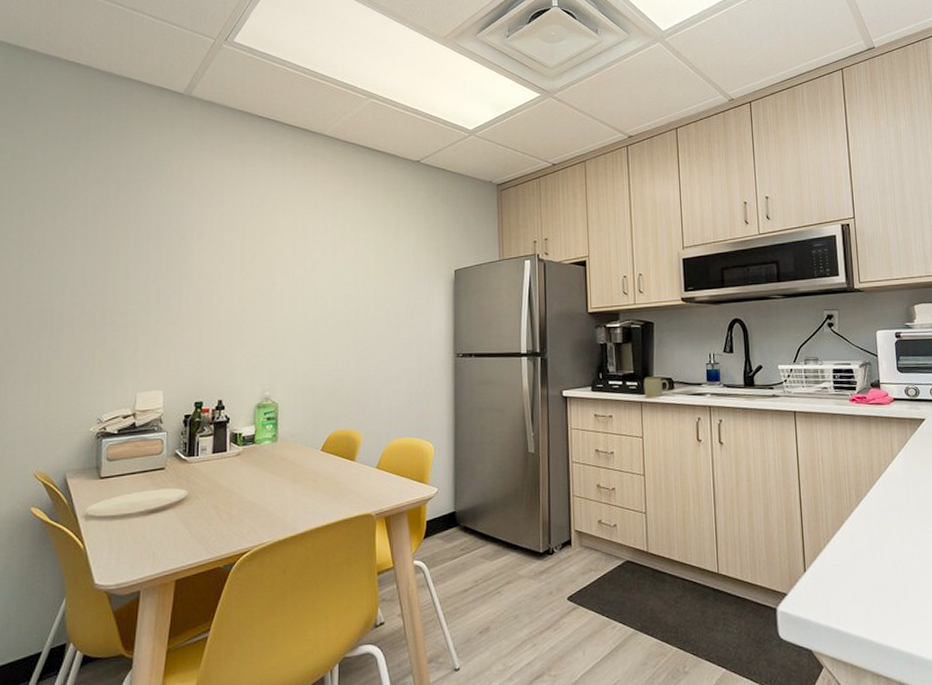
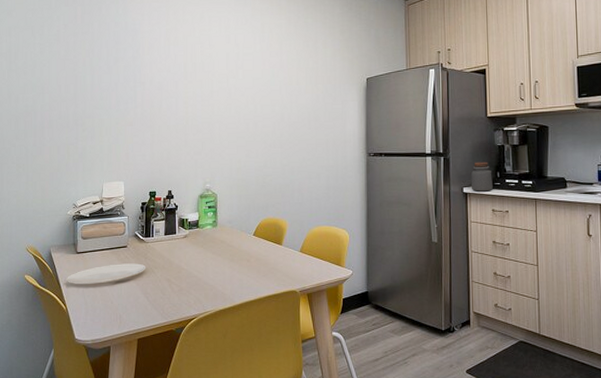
jar: none [571,361,595,395] -> present [471,161,493,192]
mug: present [643,376,669,398] -> none [538,176,562,196]

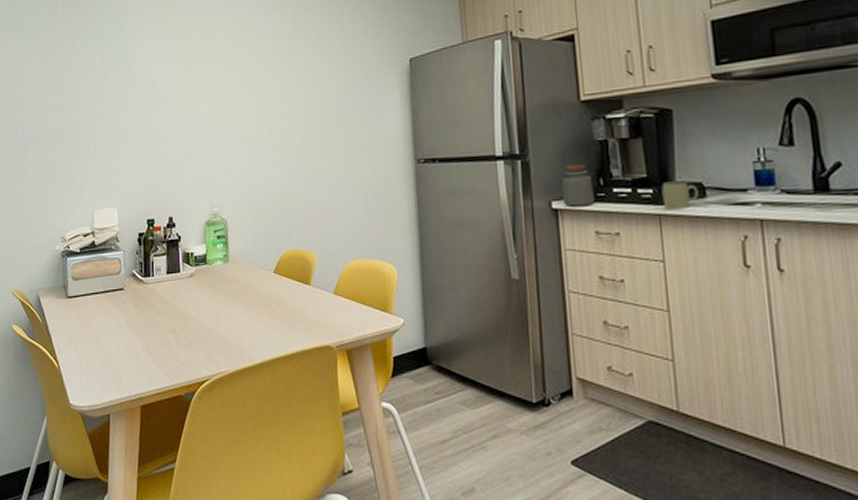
plate: present [66,263,146,284] -> none [57,310,147,336]
mug: none [538,176,562,196] -> present [661,181,699,210]

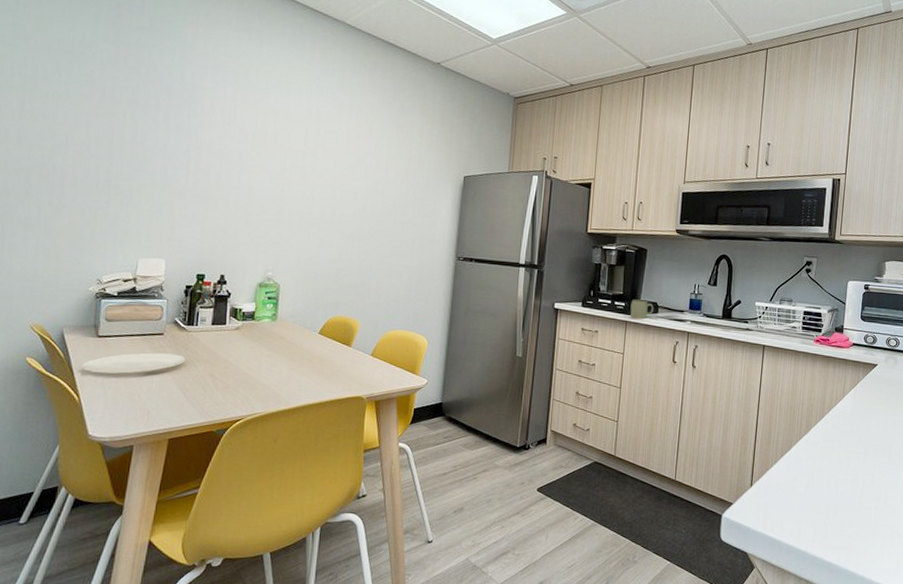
plate: none [57,310,147,336] -> present [81,352,186,374]
jar: present [562,164,595,207] -> none [562,278,586,309]

